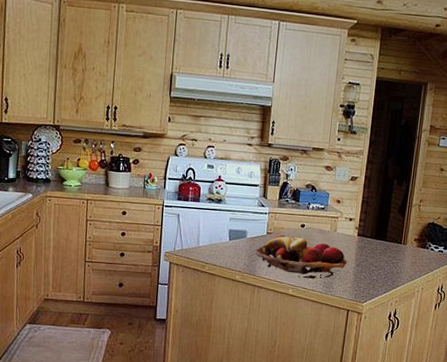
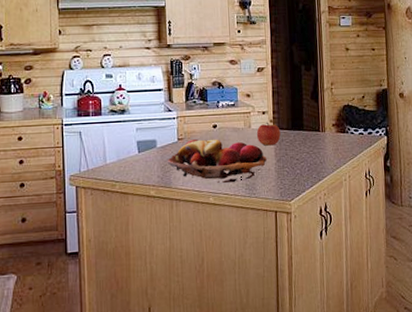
apple: none [340,228,364,251] -> present [256,122,281,146]

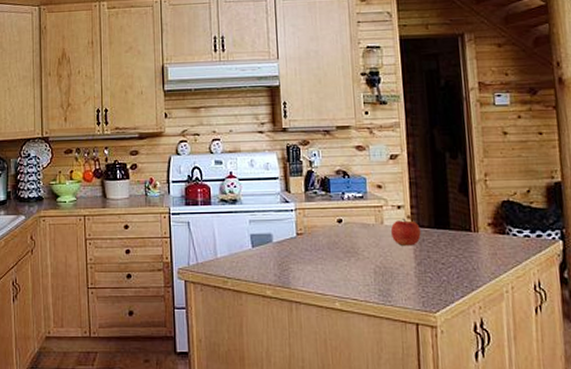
fruit basket: present [167,139,267,183] -> none [284,234,404,286]

